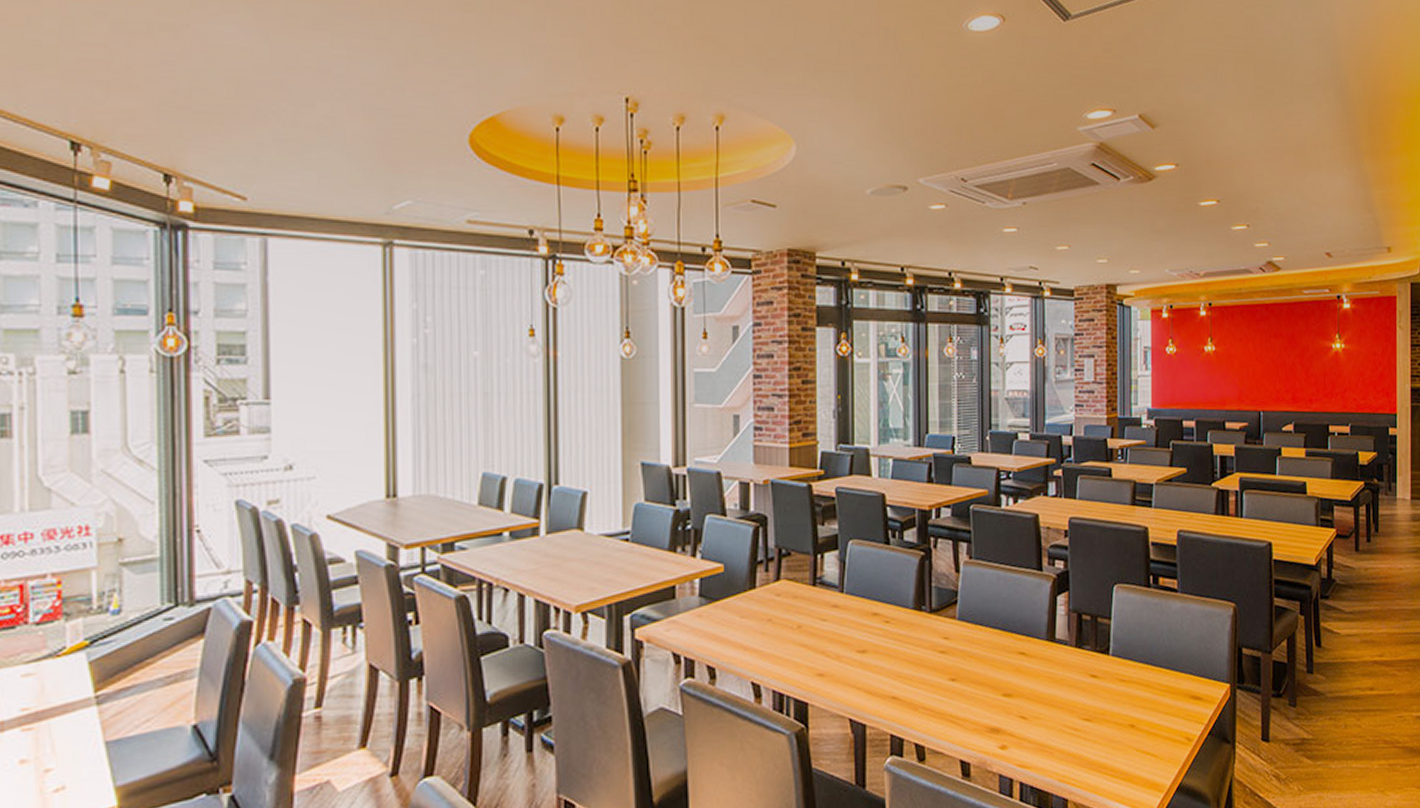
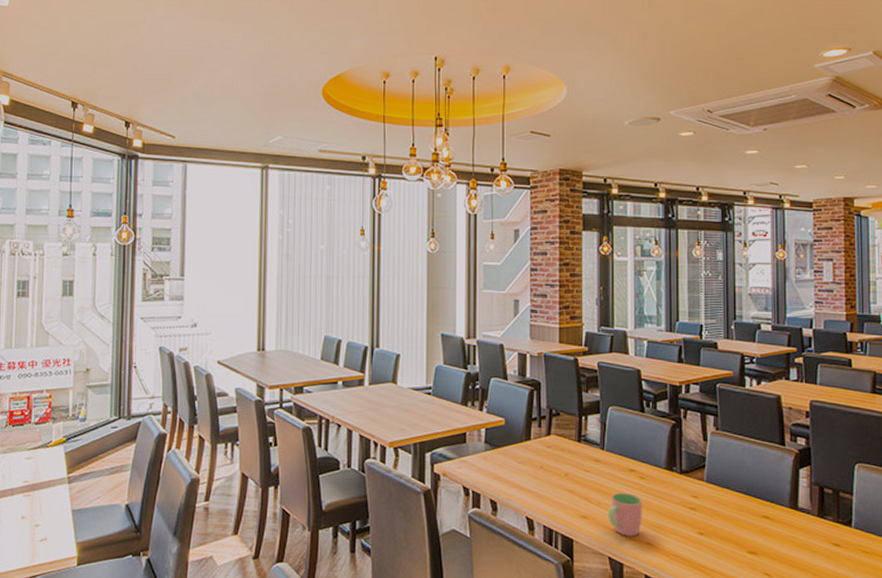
cup: none [849,641,887,692] -> present [609,493,642,536]

